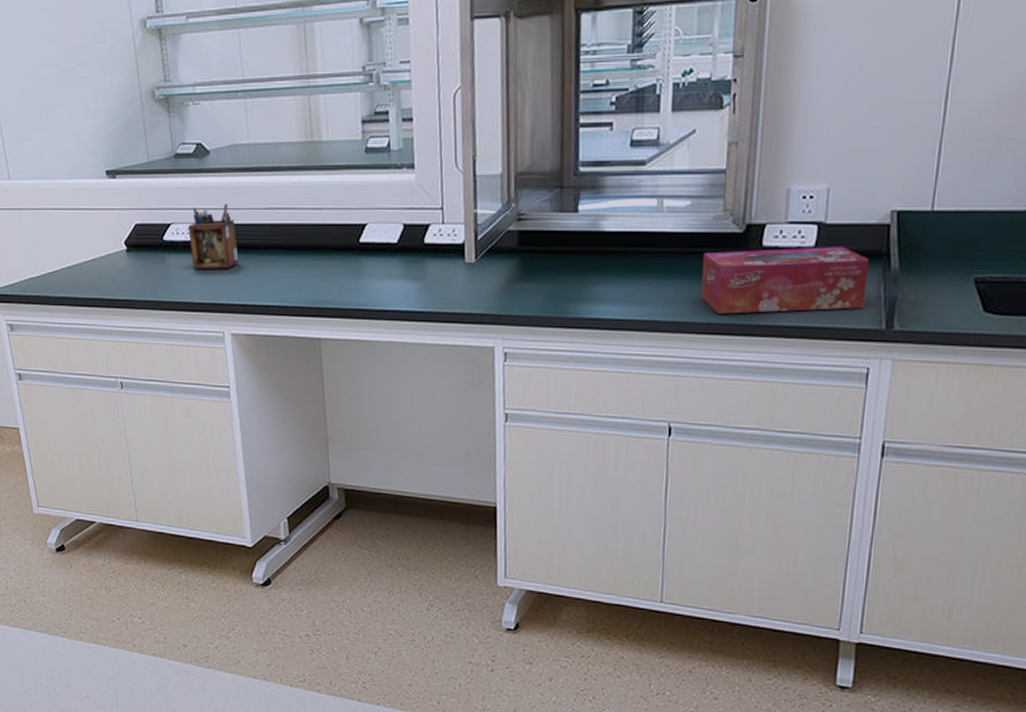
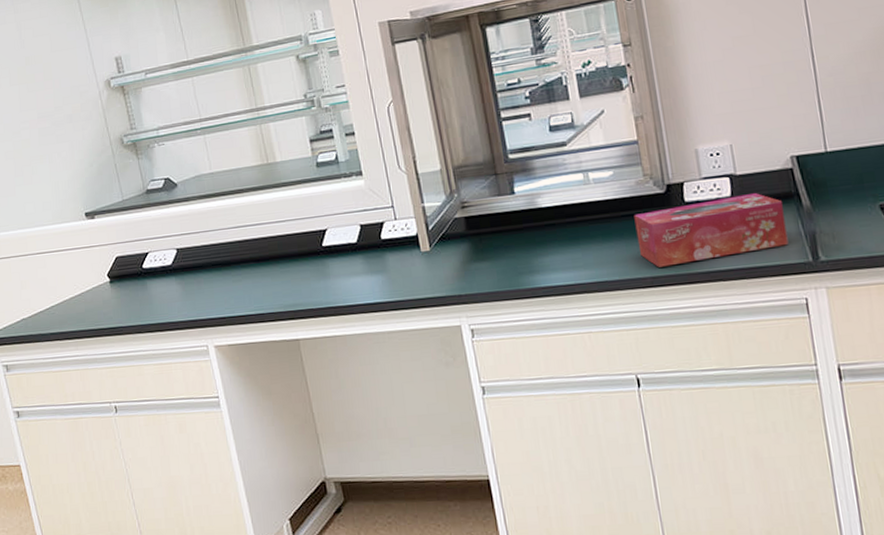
desk organizer: present [188,204,239,270] -> none [165,228,214,291]

